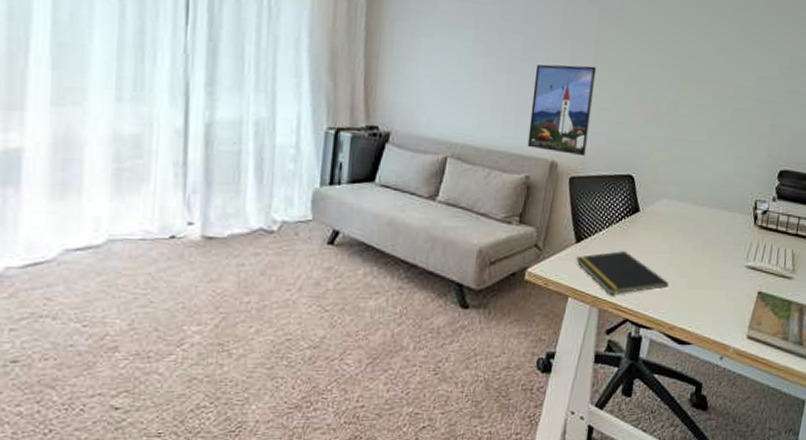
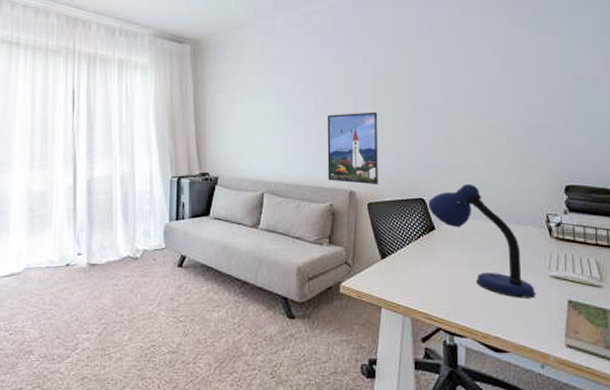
notepad: present [576,251,669,294] -> none [383,265,475,305]
desk lamp: none [636,161,729,289] -> present [428,183,536,298]

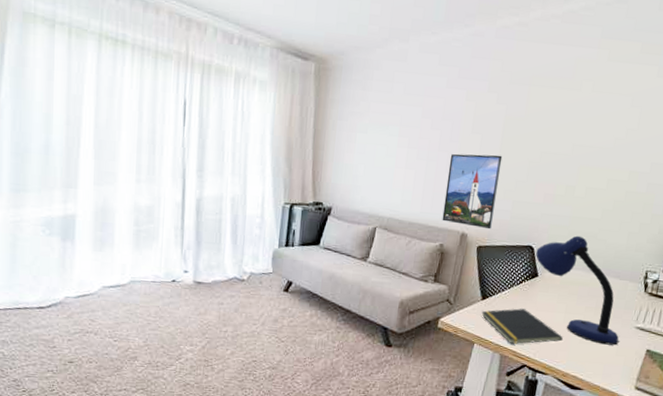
notepad: none [383,265,475,305] -> present [481,308,563,344]

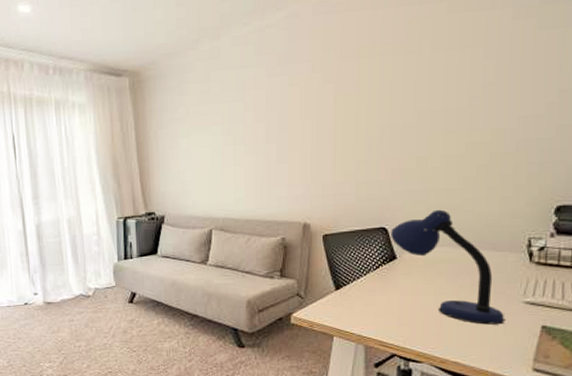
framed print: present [442,153,503,230] -> none [280,136,338,216]
notepad: present [481,308,563,344] -> none [337,295,435,333]

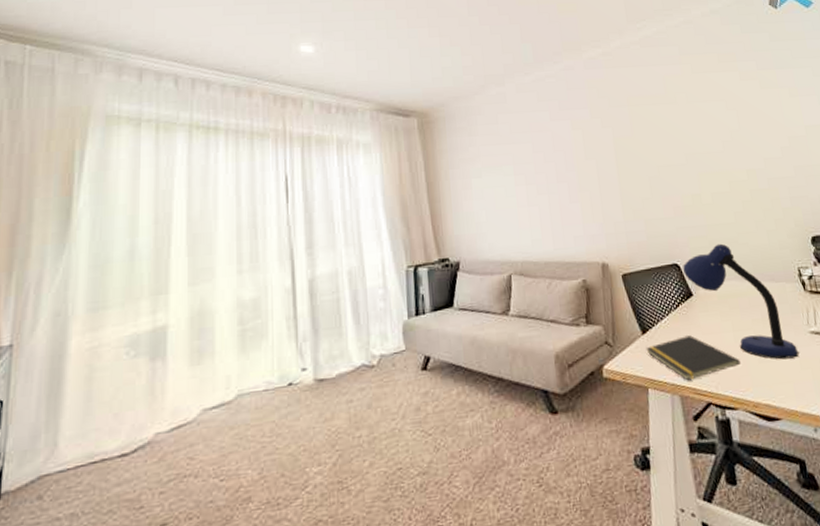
notepad: none [337,295,435,333] -> present [646,335,741,380]

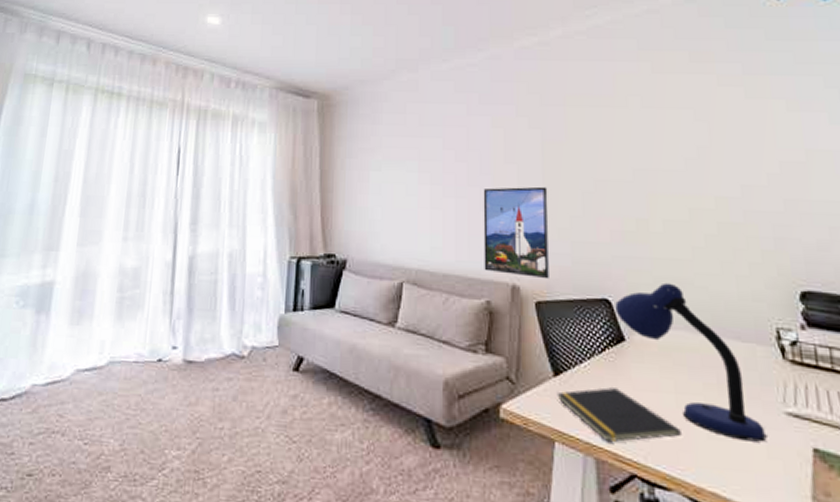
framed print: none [570,176,631,255] -> present [483,186,550,280]

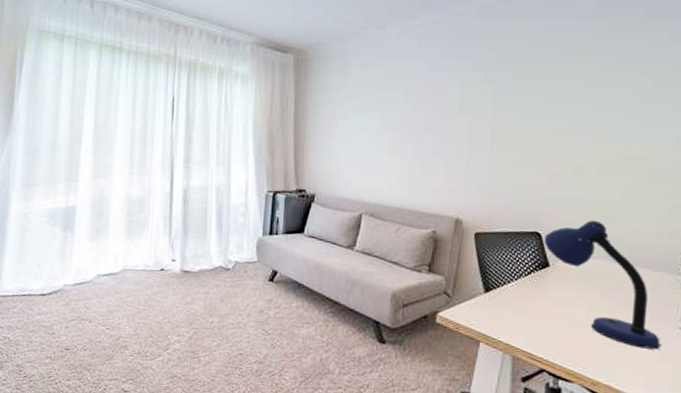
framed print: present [483,186,550,280] -> none [433,135,496,215]
notepad: present [557,387,681,442] -> none [485,303,588,344]

